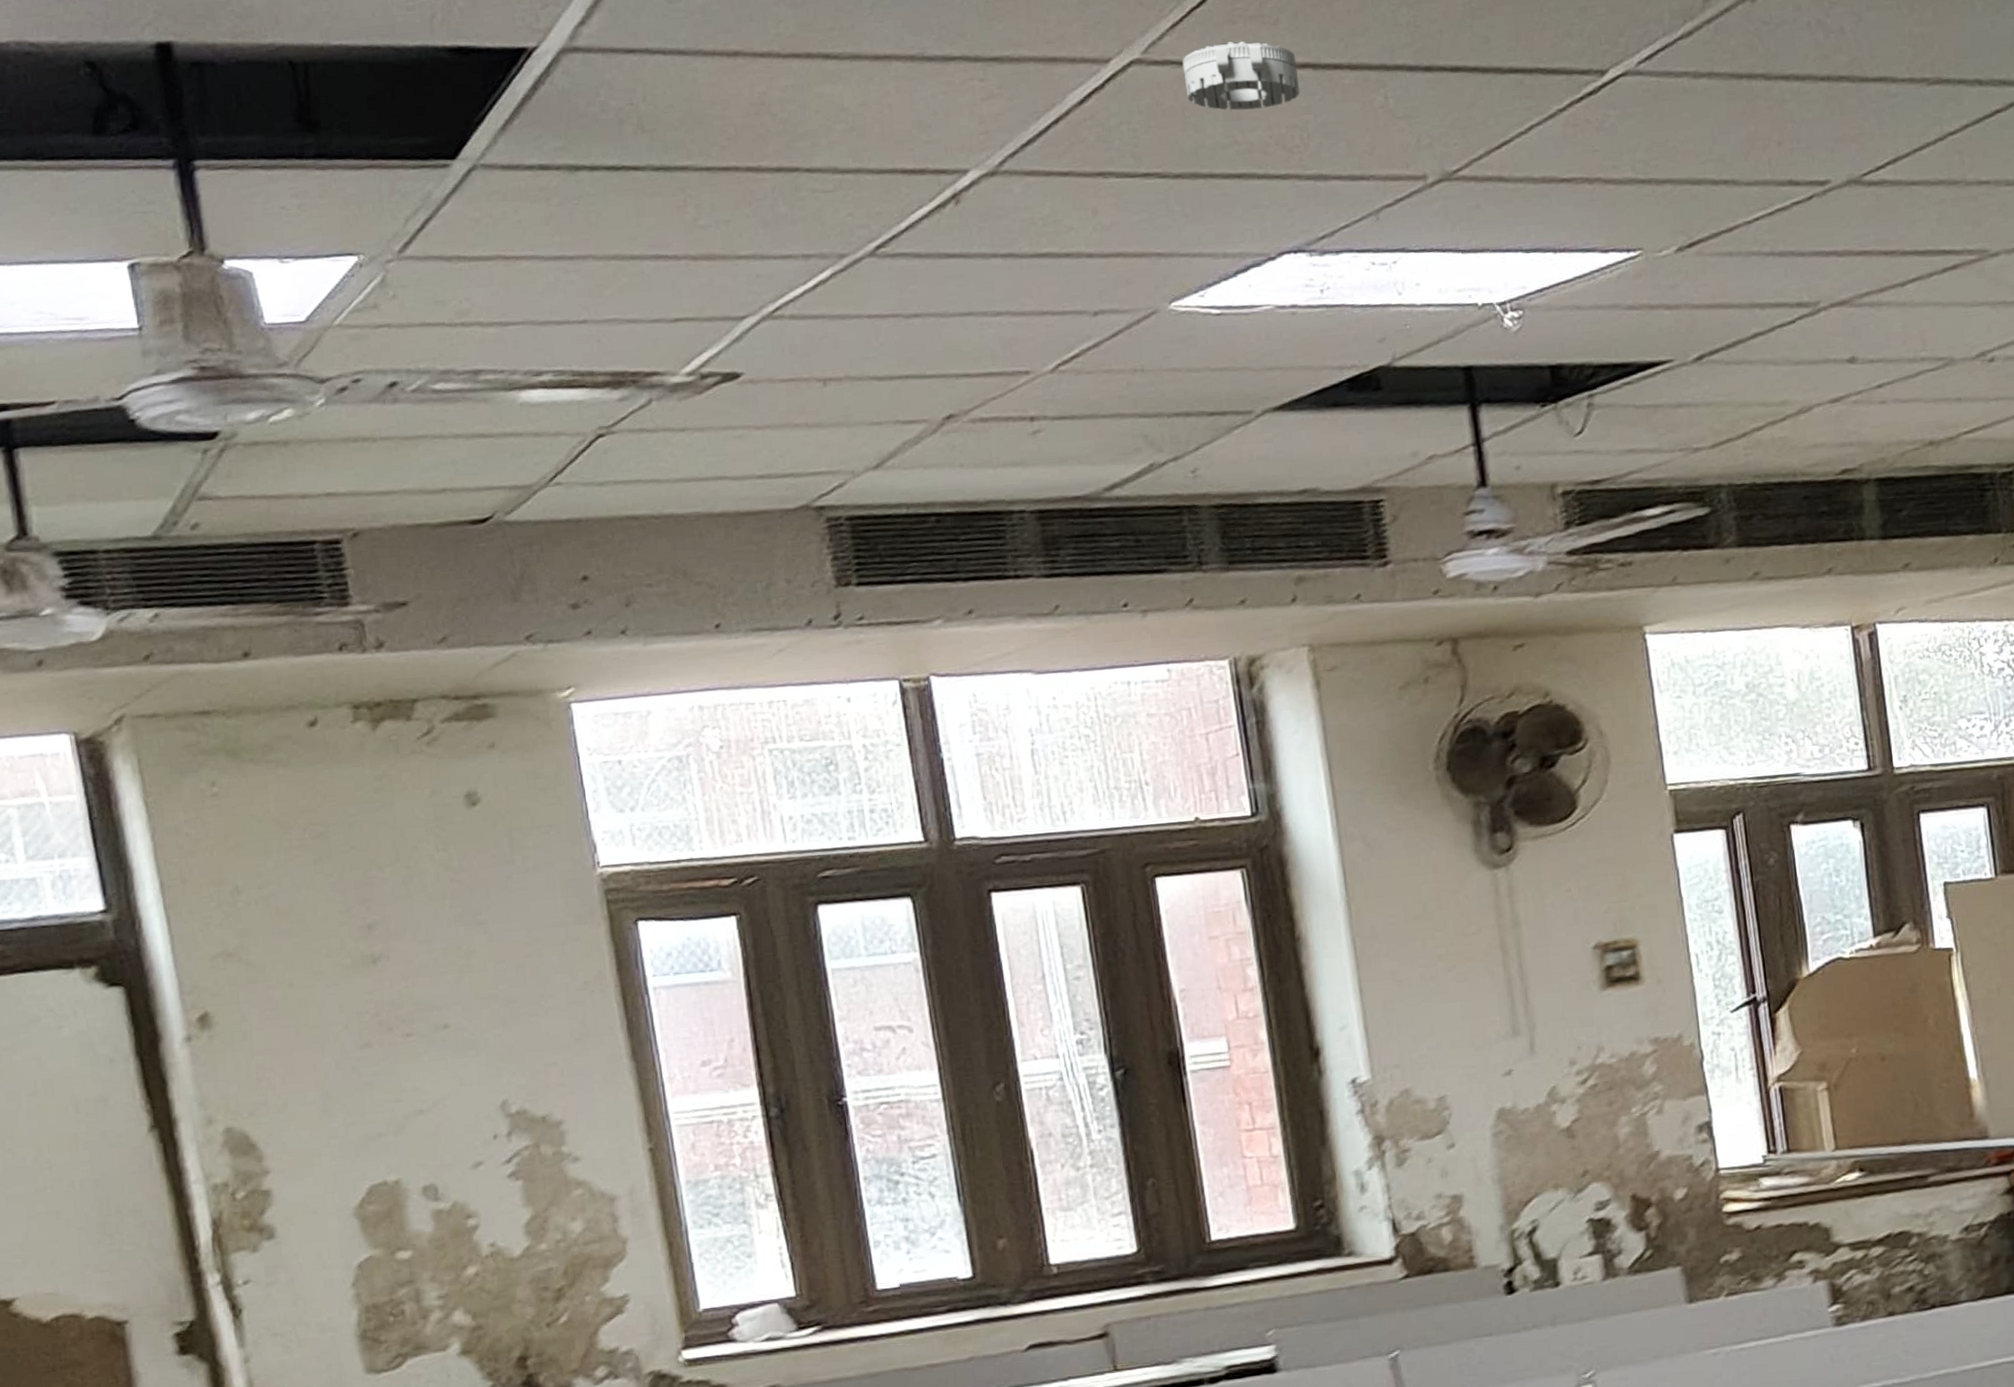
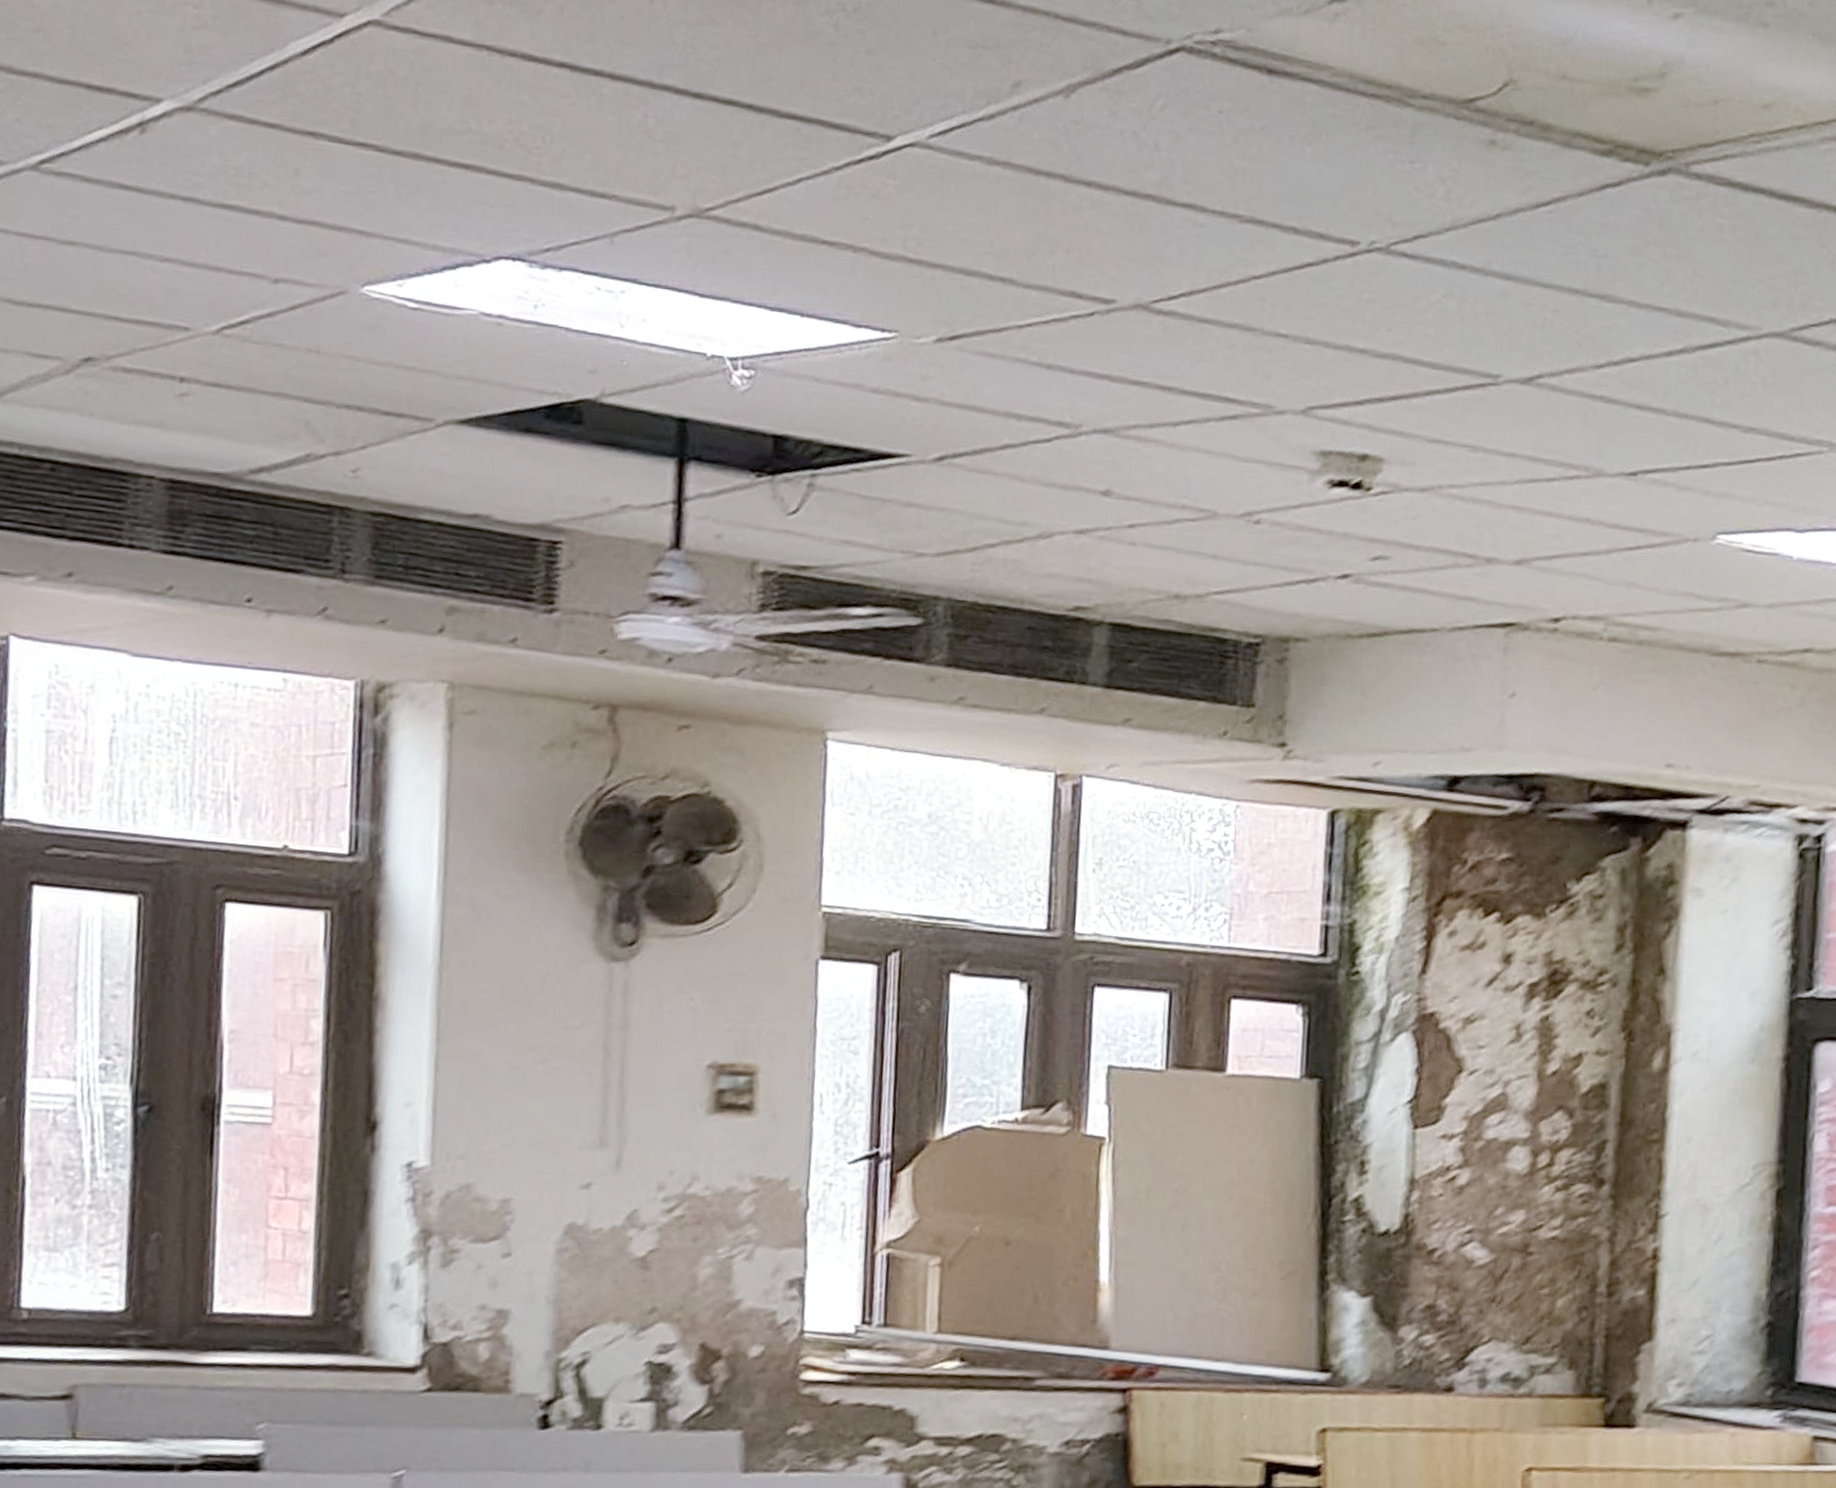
smoke detector: present [1182,41,1301,111] -> none [424,22,554,101]

